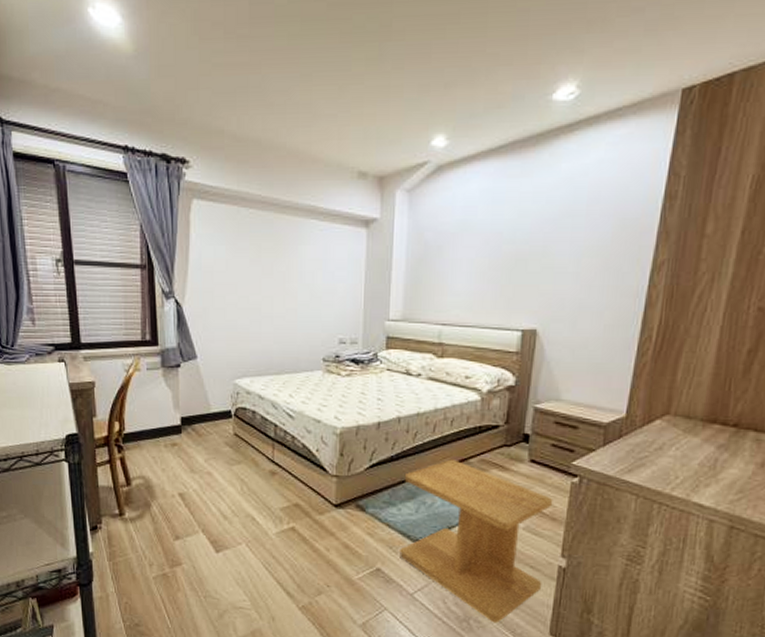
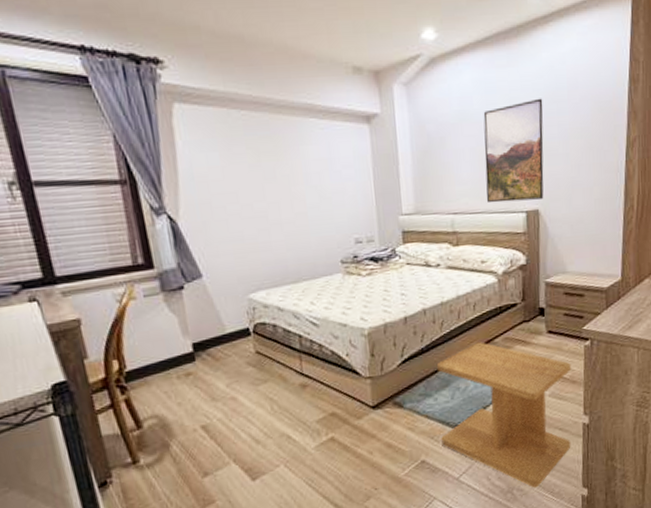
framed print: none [479,211,557,318] -> present [483,98,544,203]

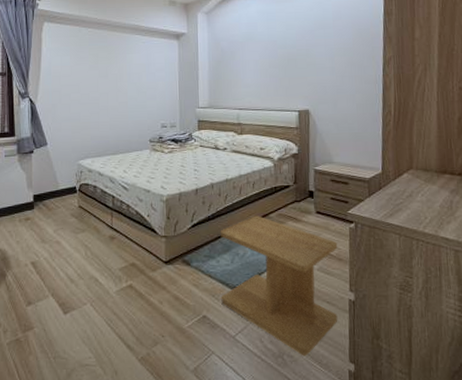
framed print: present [483,98,544,203] -> none [265,25,314,103]

